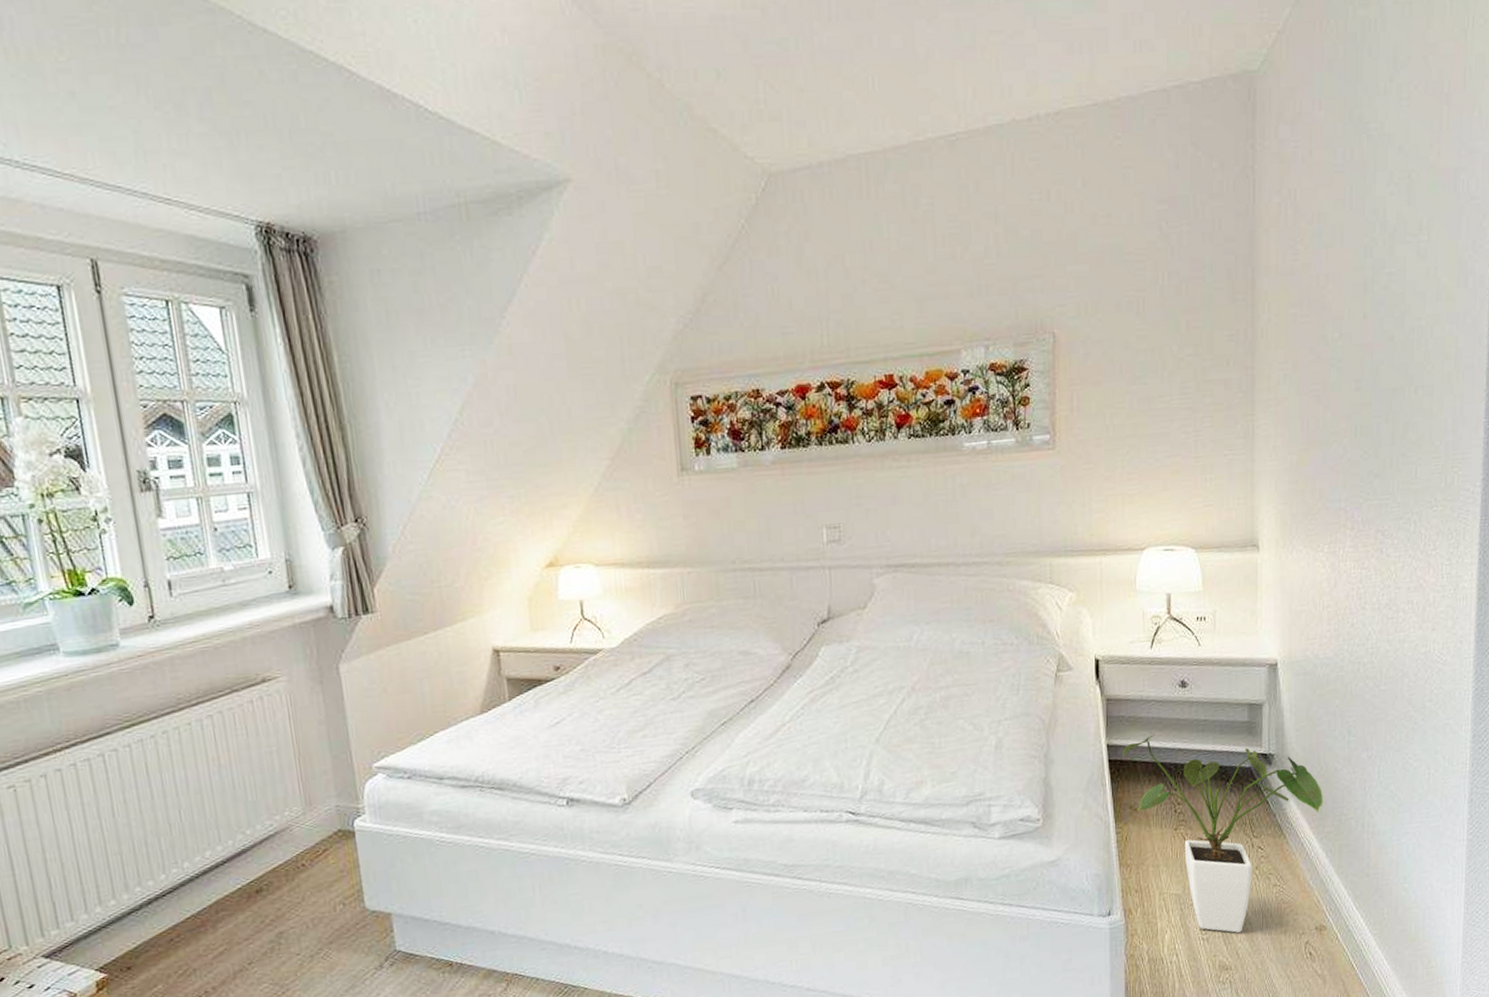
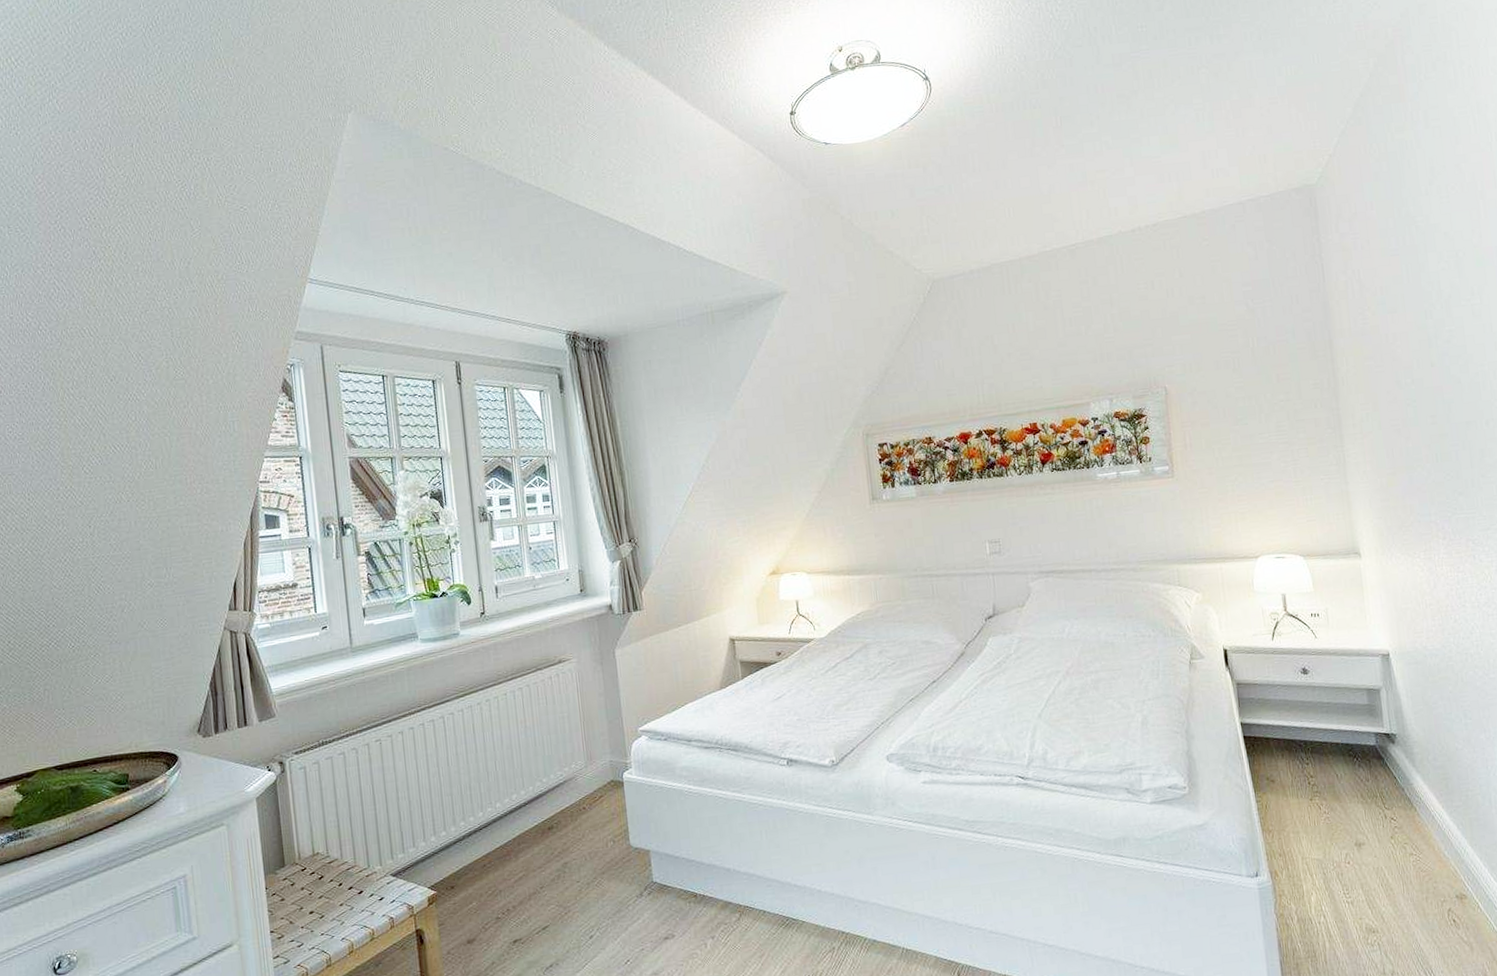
house plant: present [1123,734,1324,933] -> none [1256,715,1449,898]

